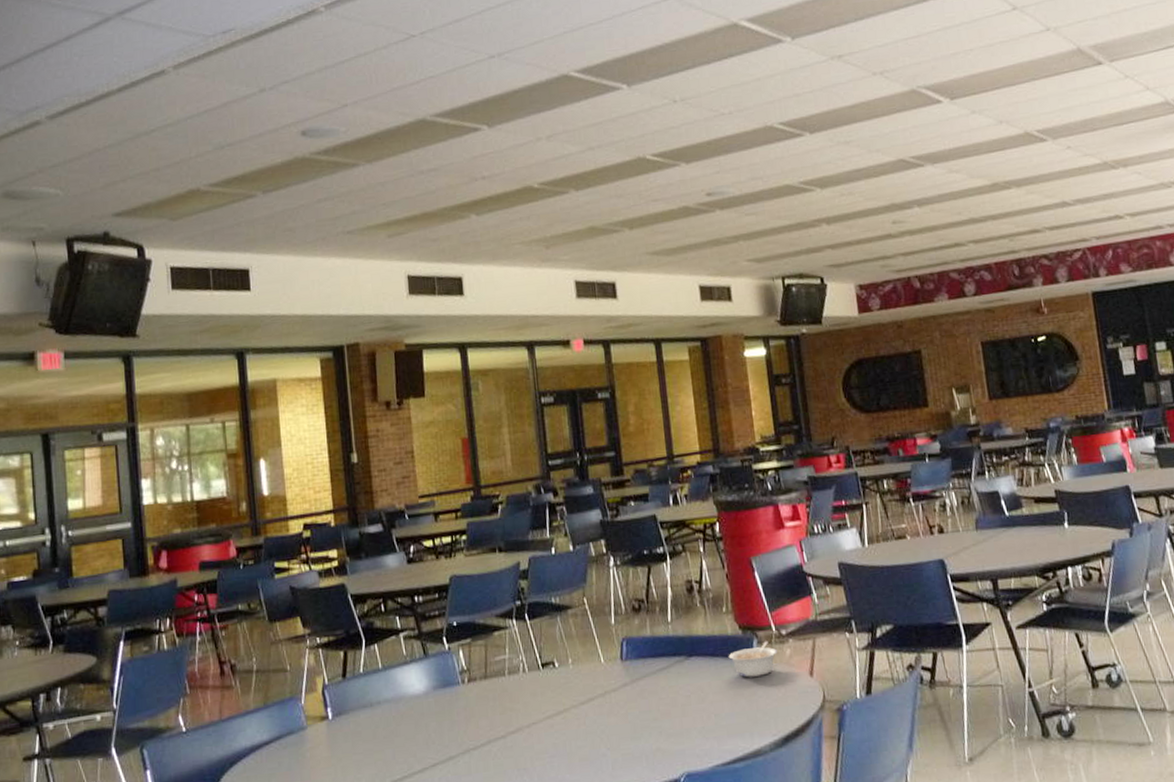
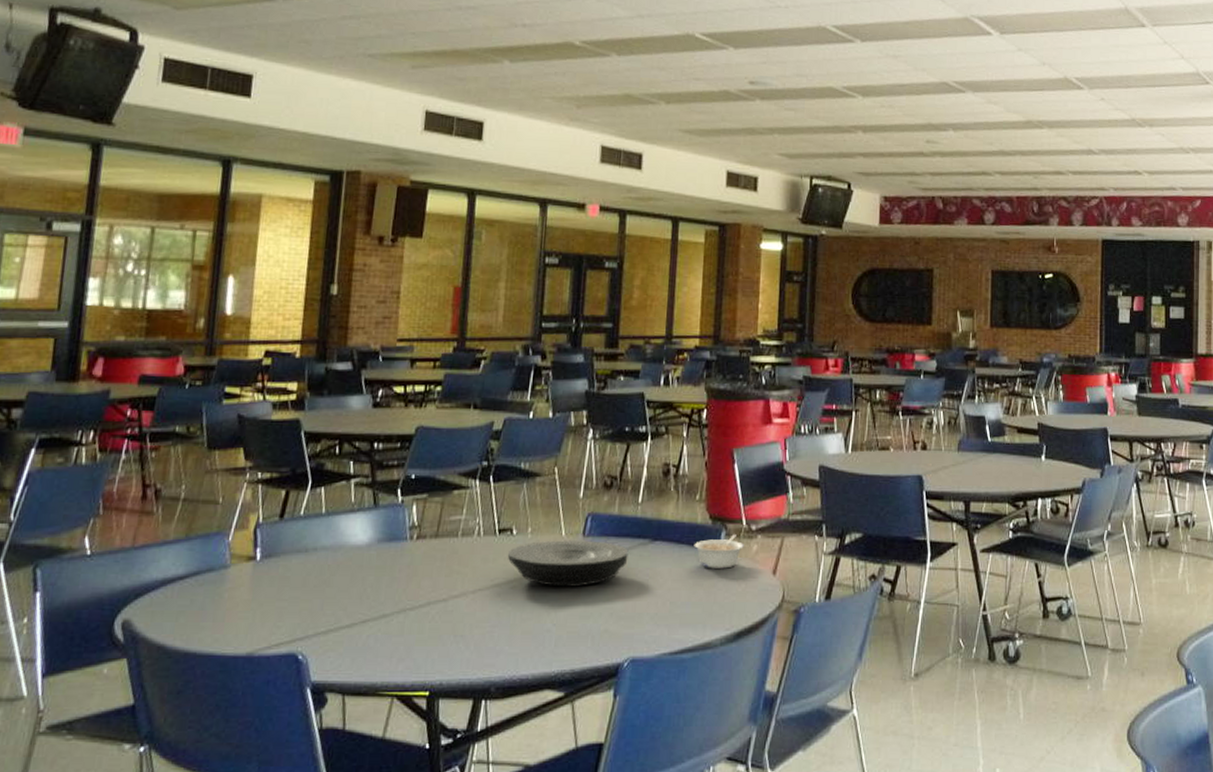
plate: none [554,664,668,713] -> present [508,540,629,587]

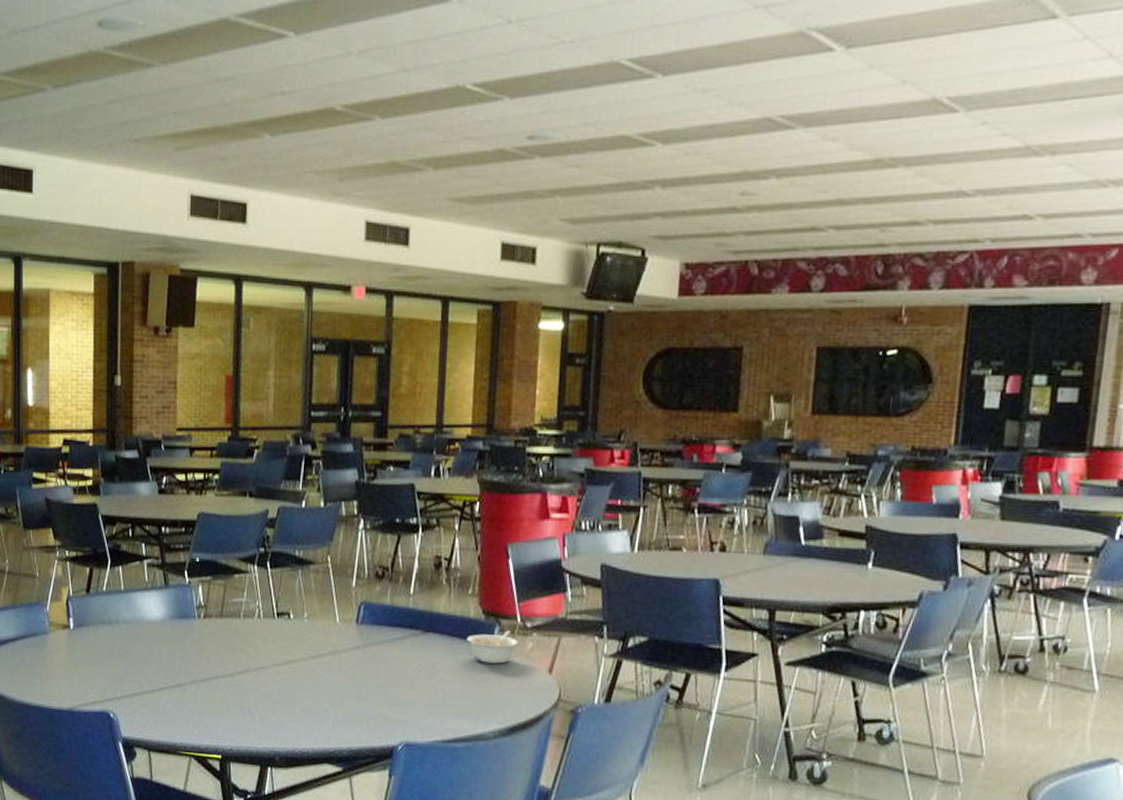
plate: present [508,540,629,587] -> none [287,626,401,672]

